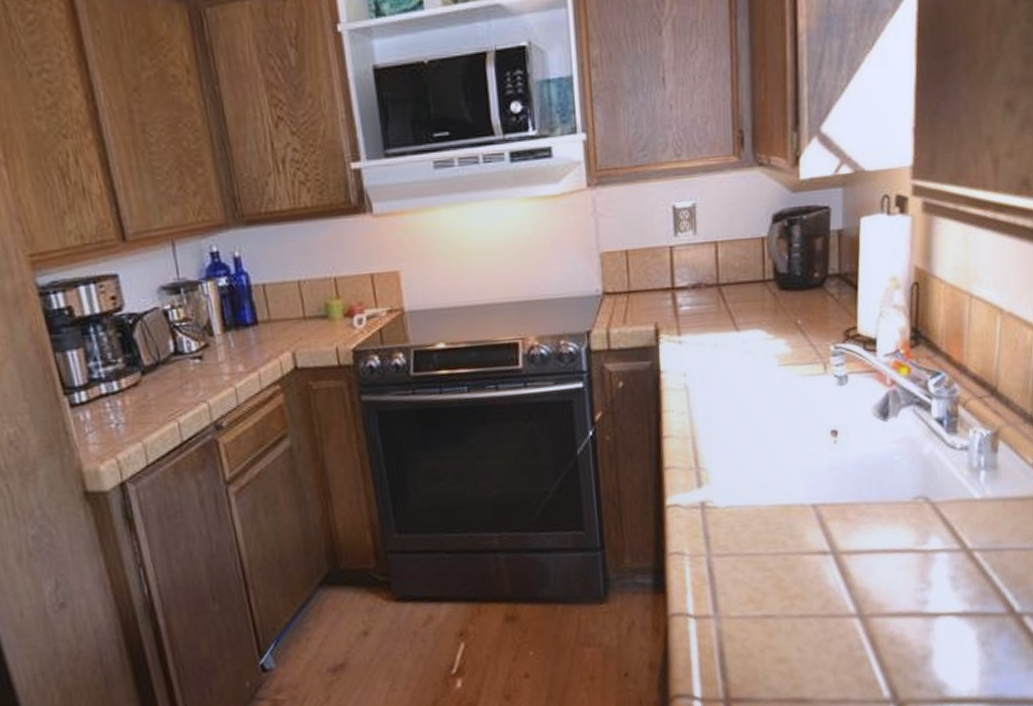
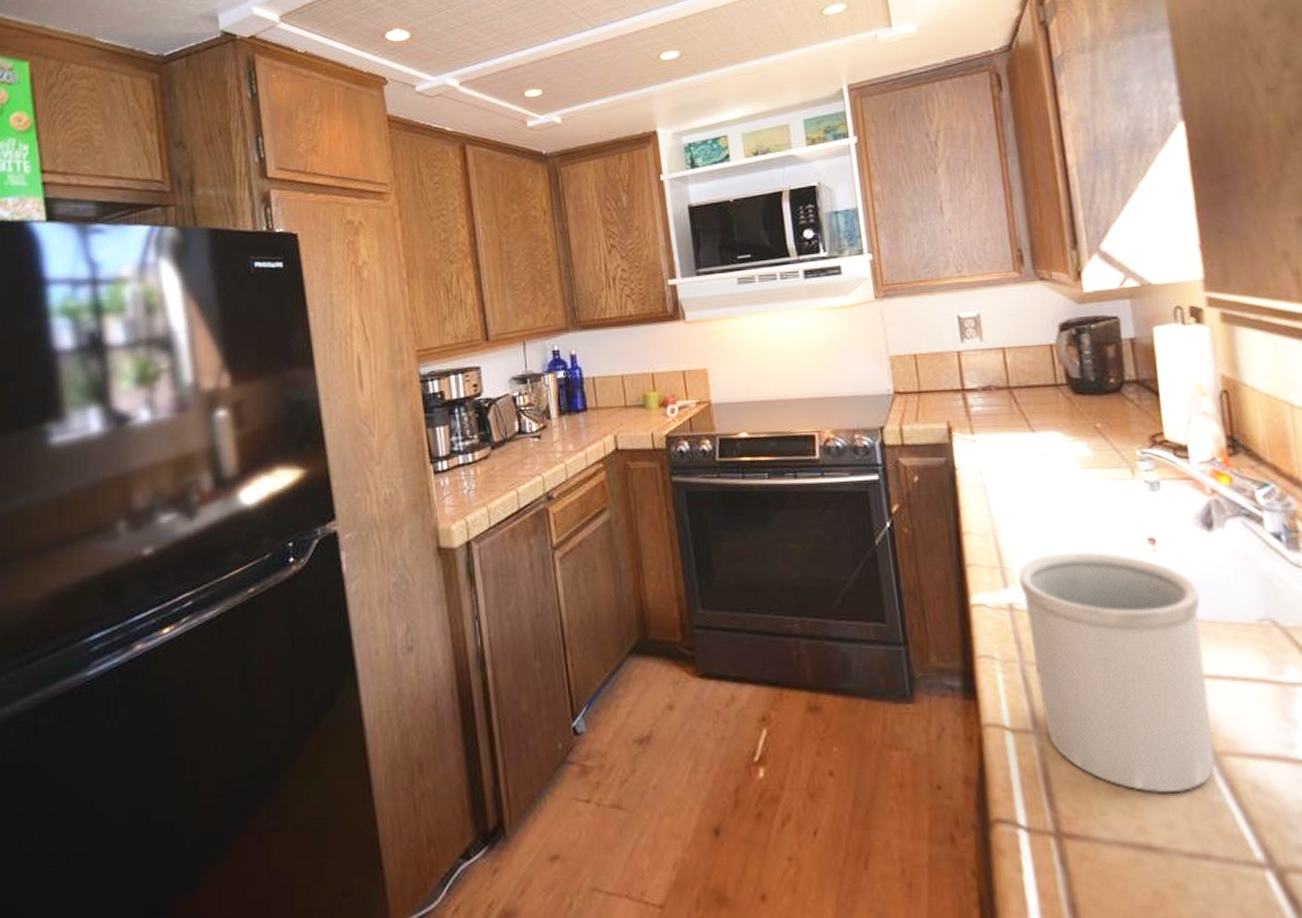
utensil holder: none [712,446,868,655] -> present [1018,552,1216,793]

